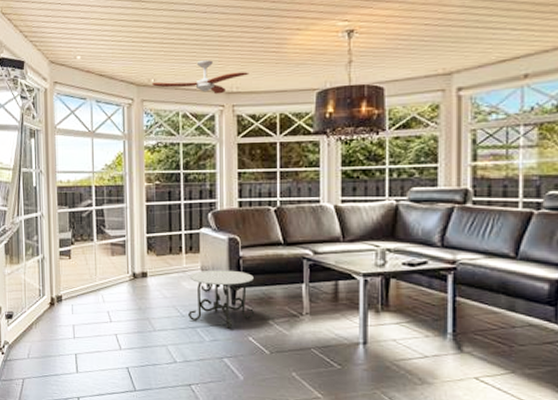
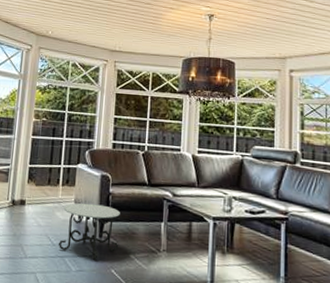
ceiling fan: present [152,60,249,95] -> none [50,22,131,51]

